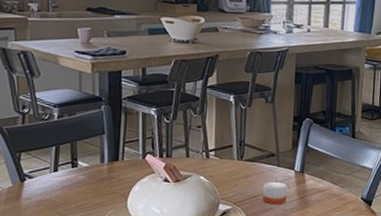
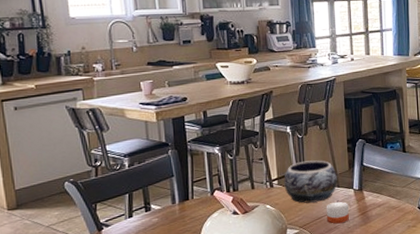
decorative bowl: none [221,134,279,180] -> present [284,160,337,203]

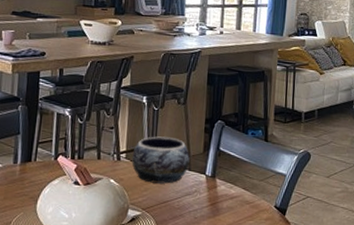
candle: present [326,201,349,224] -> none [172,186,198,212]

